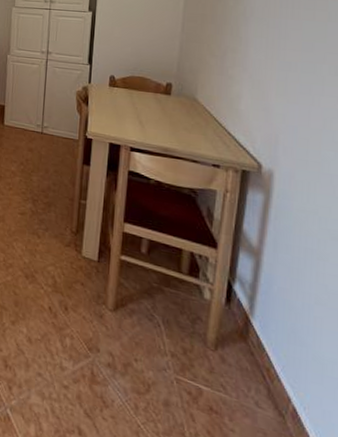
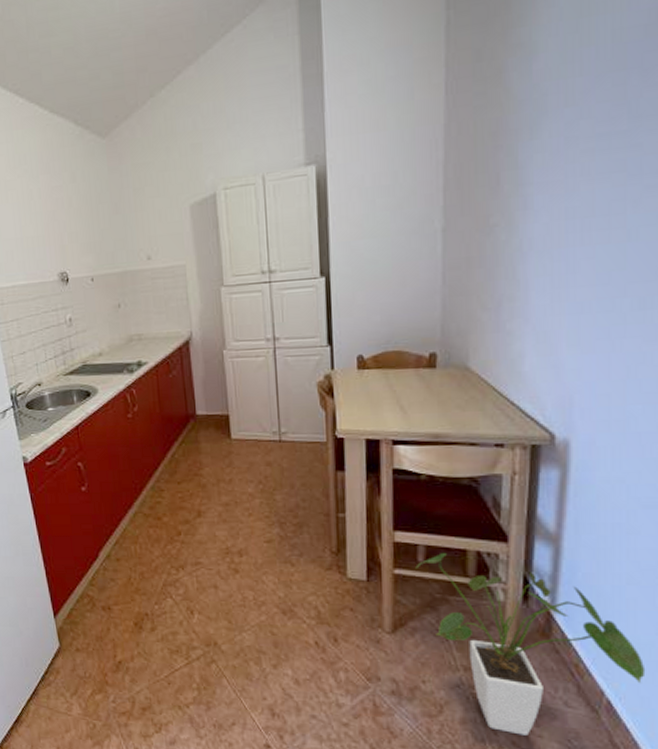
house plant: none [139,248,328,428] -> present [415,553,646,736]

